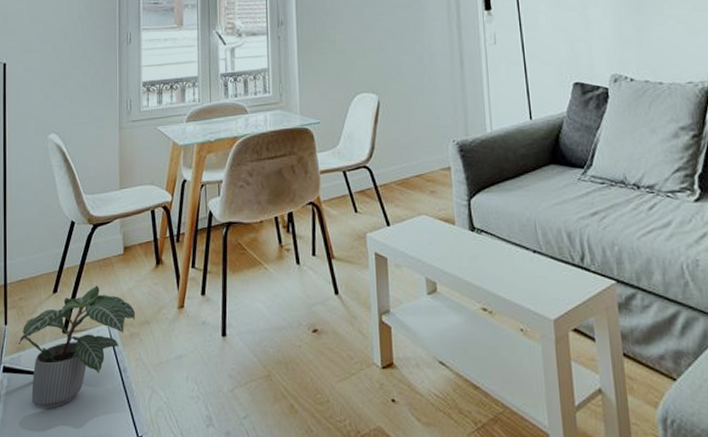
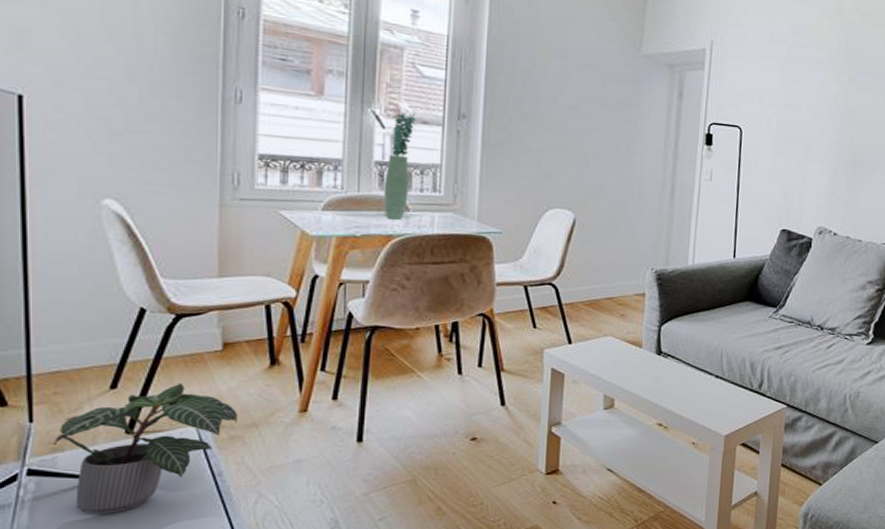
vase: none [228,28,247,123] -> present [383,110,416,220]

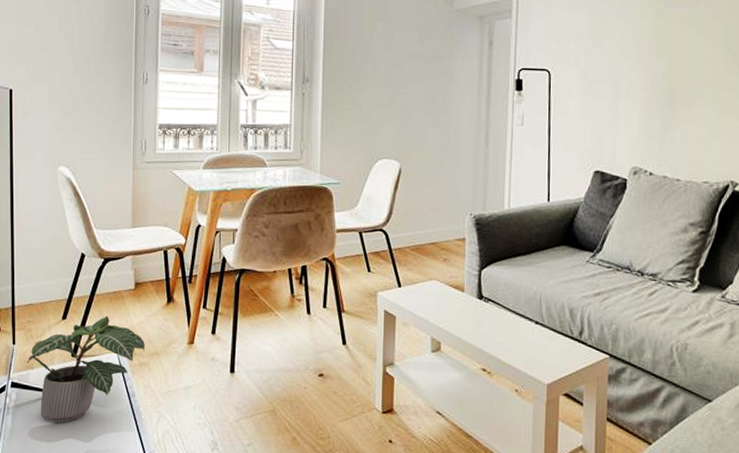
vase: present [383,110,416,220] -> none [247,79,271,175]

